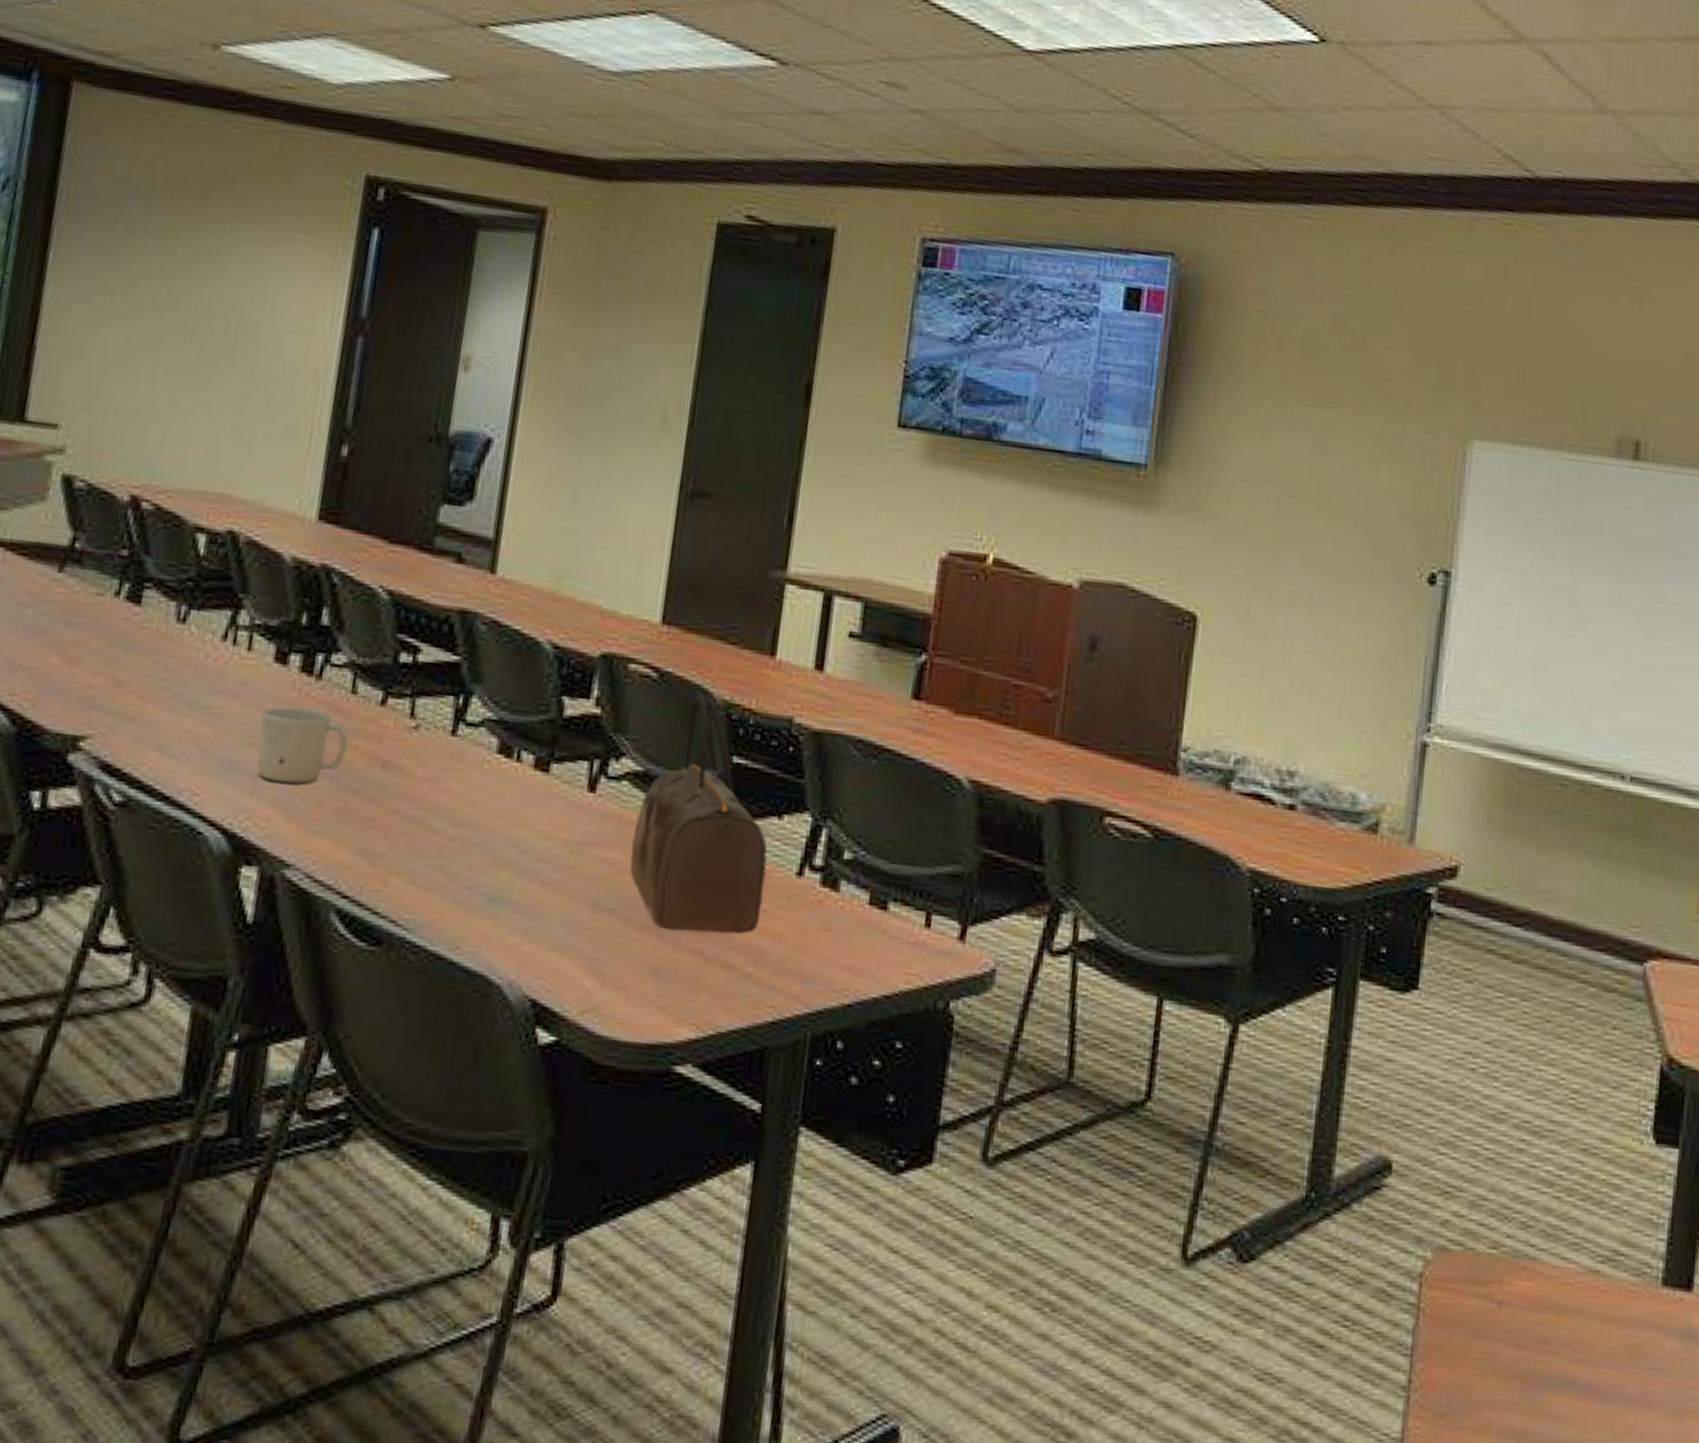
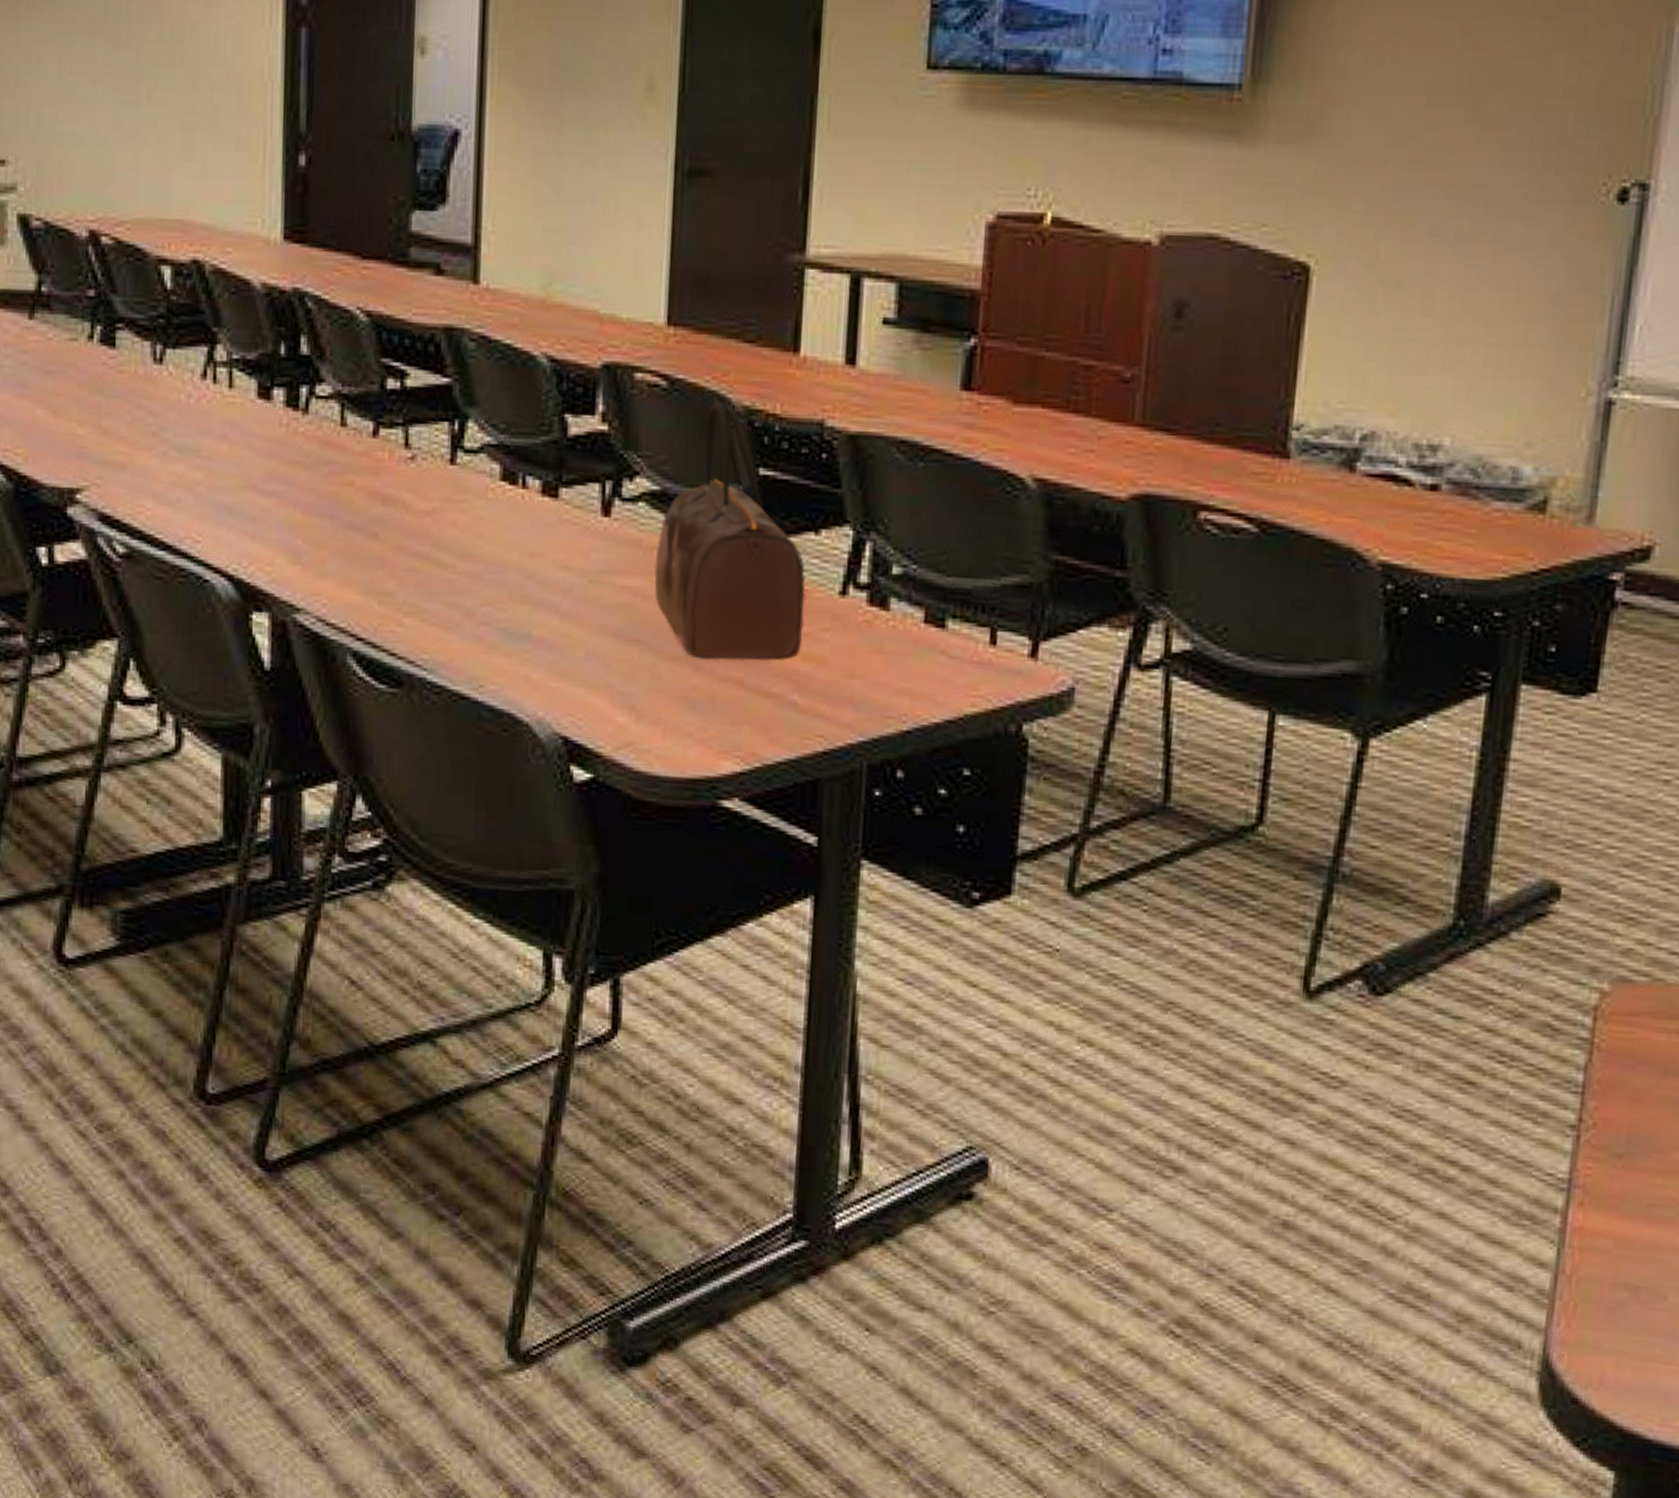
mug: present [256,706,348,784] -> none [252,444,343,526]

